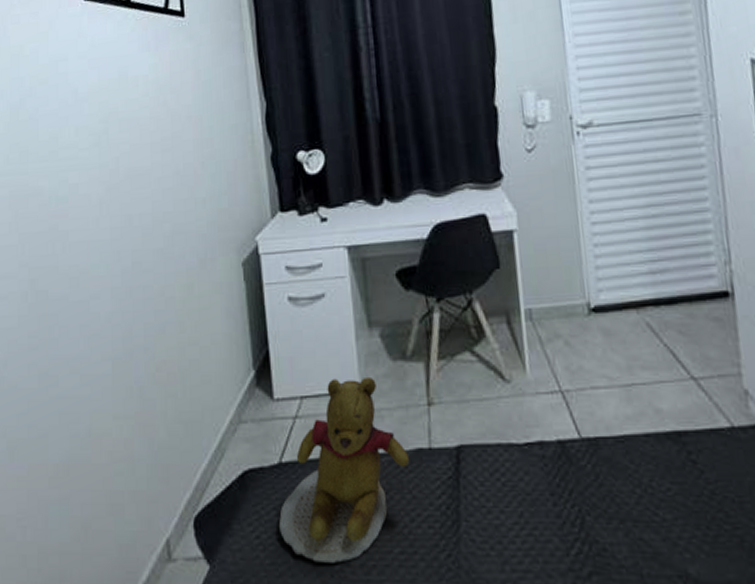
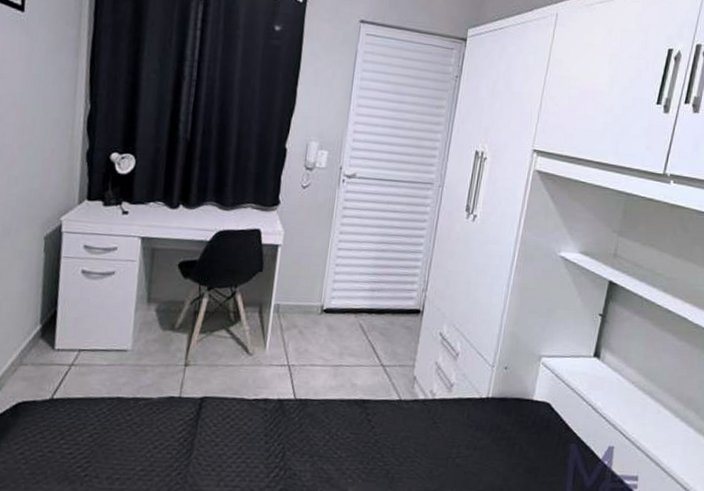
teddy bear: present [278,376,410,563] -> none [41,338,162,475]

